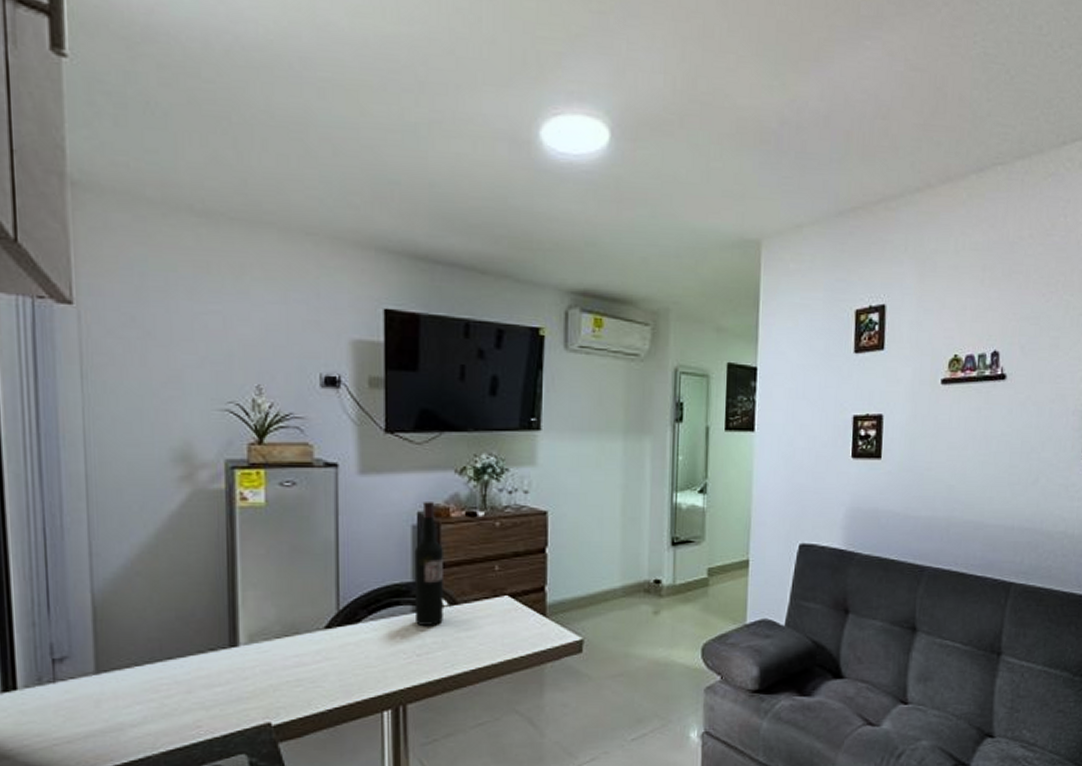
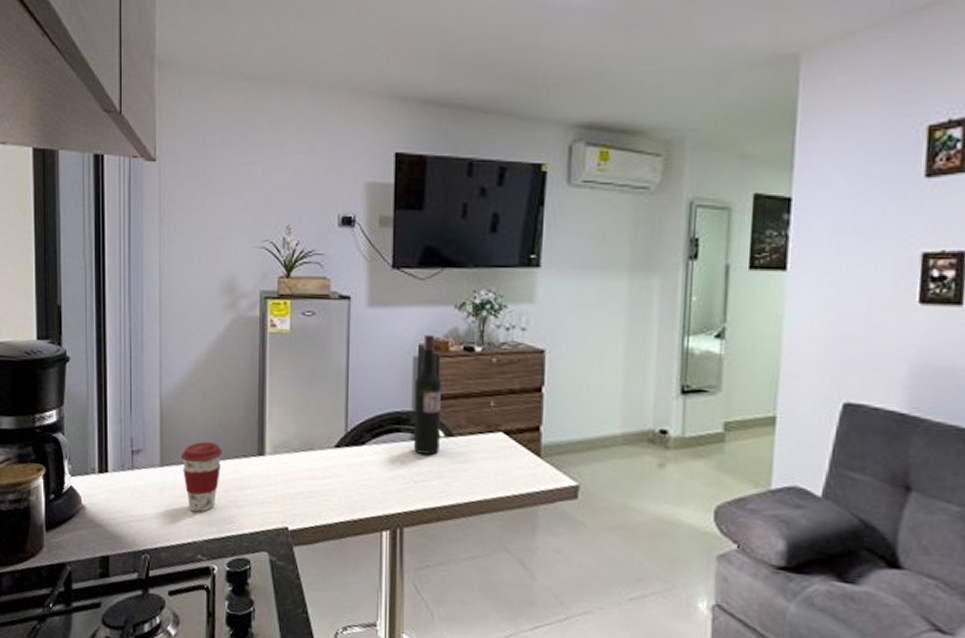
coffee cup: none [124,637,183,721] -> present [180,441,223,512]

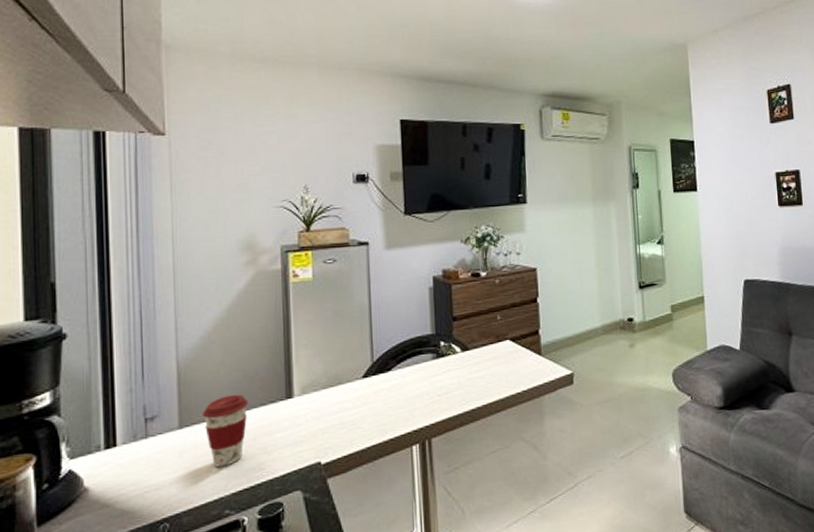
wine bottle: present [413,335,441,455] -> none [431,267,458,370]

